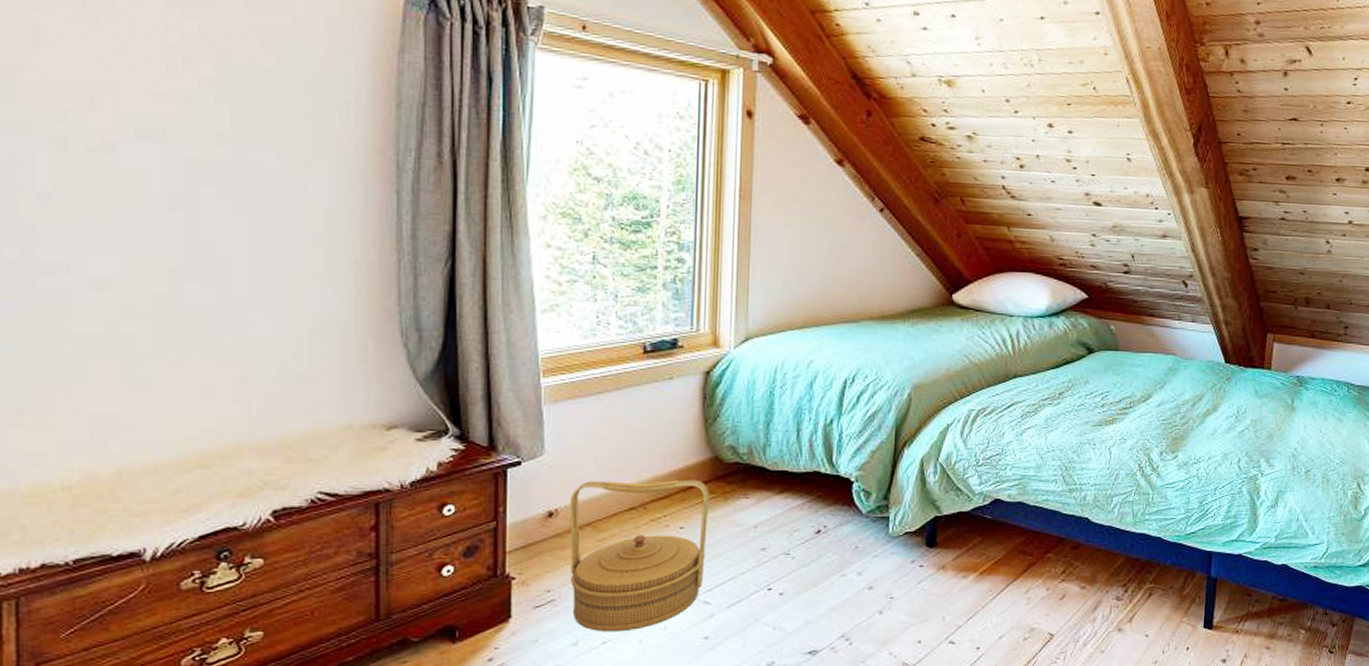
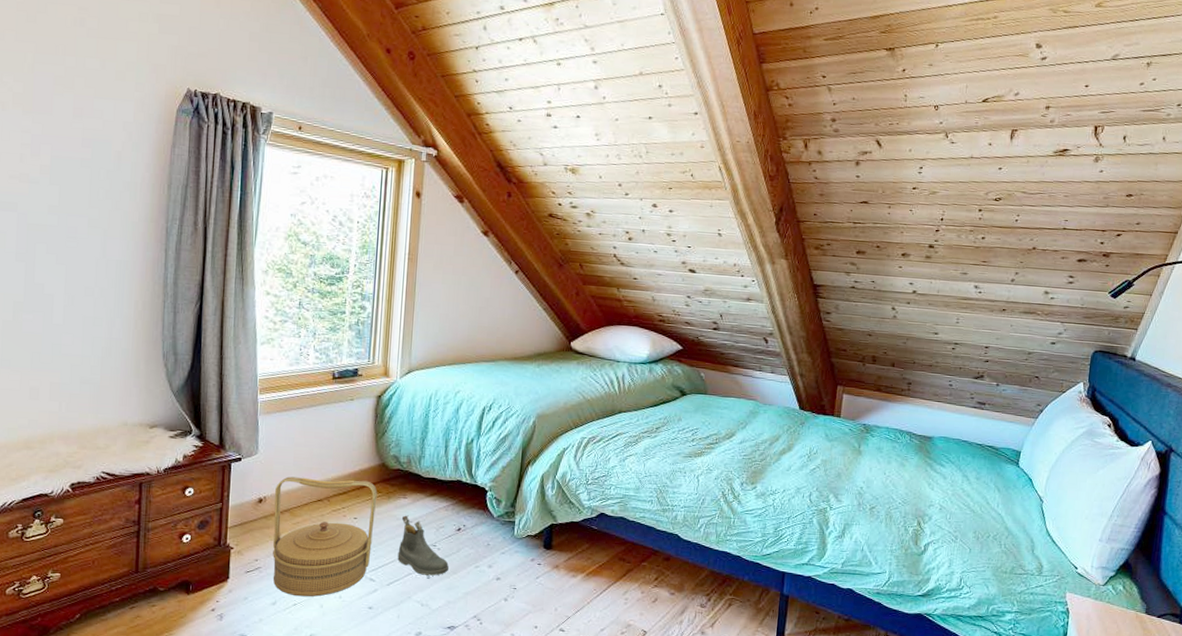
boot: none [740,519,807,591] -> present [397,515,449,576]

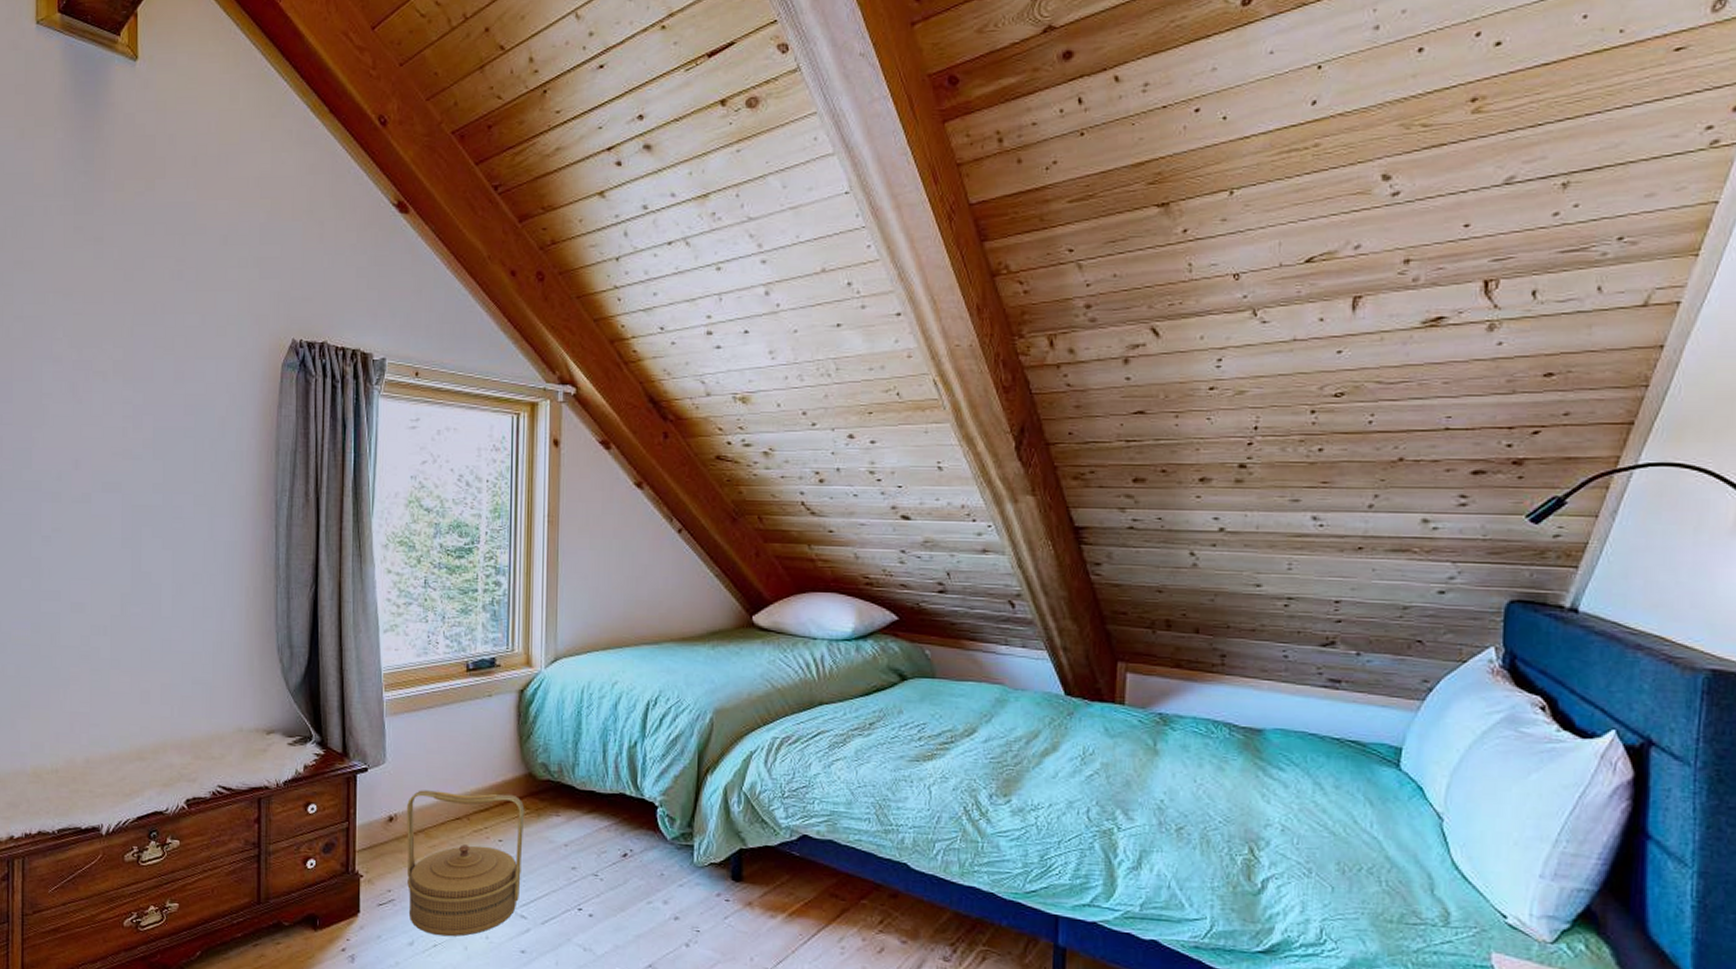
boot: present [397,515,449,576] -> none [552,837,614,913]

